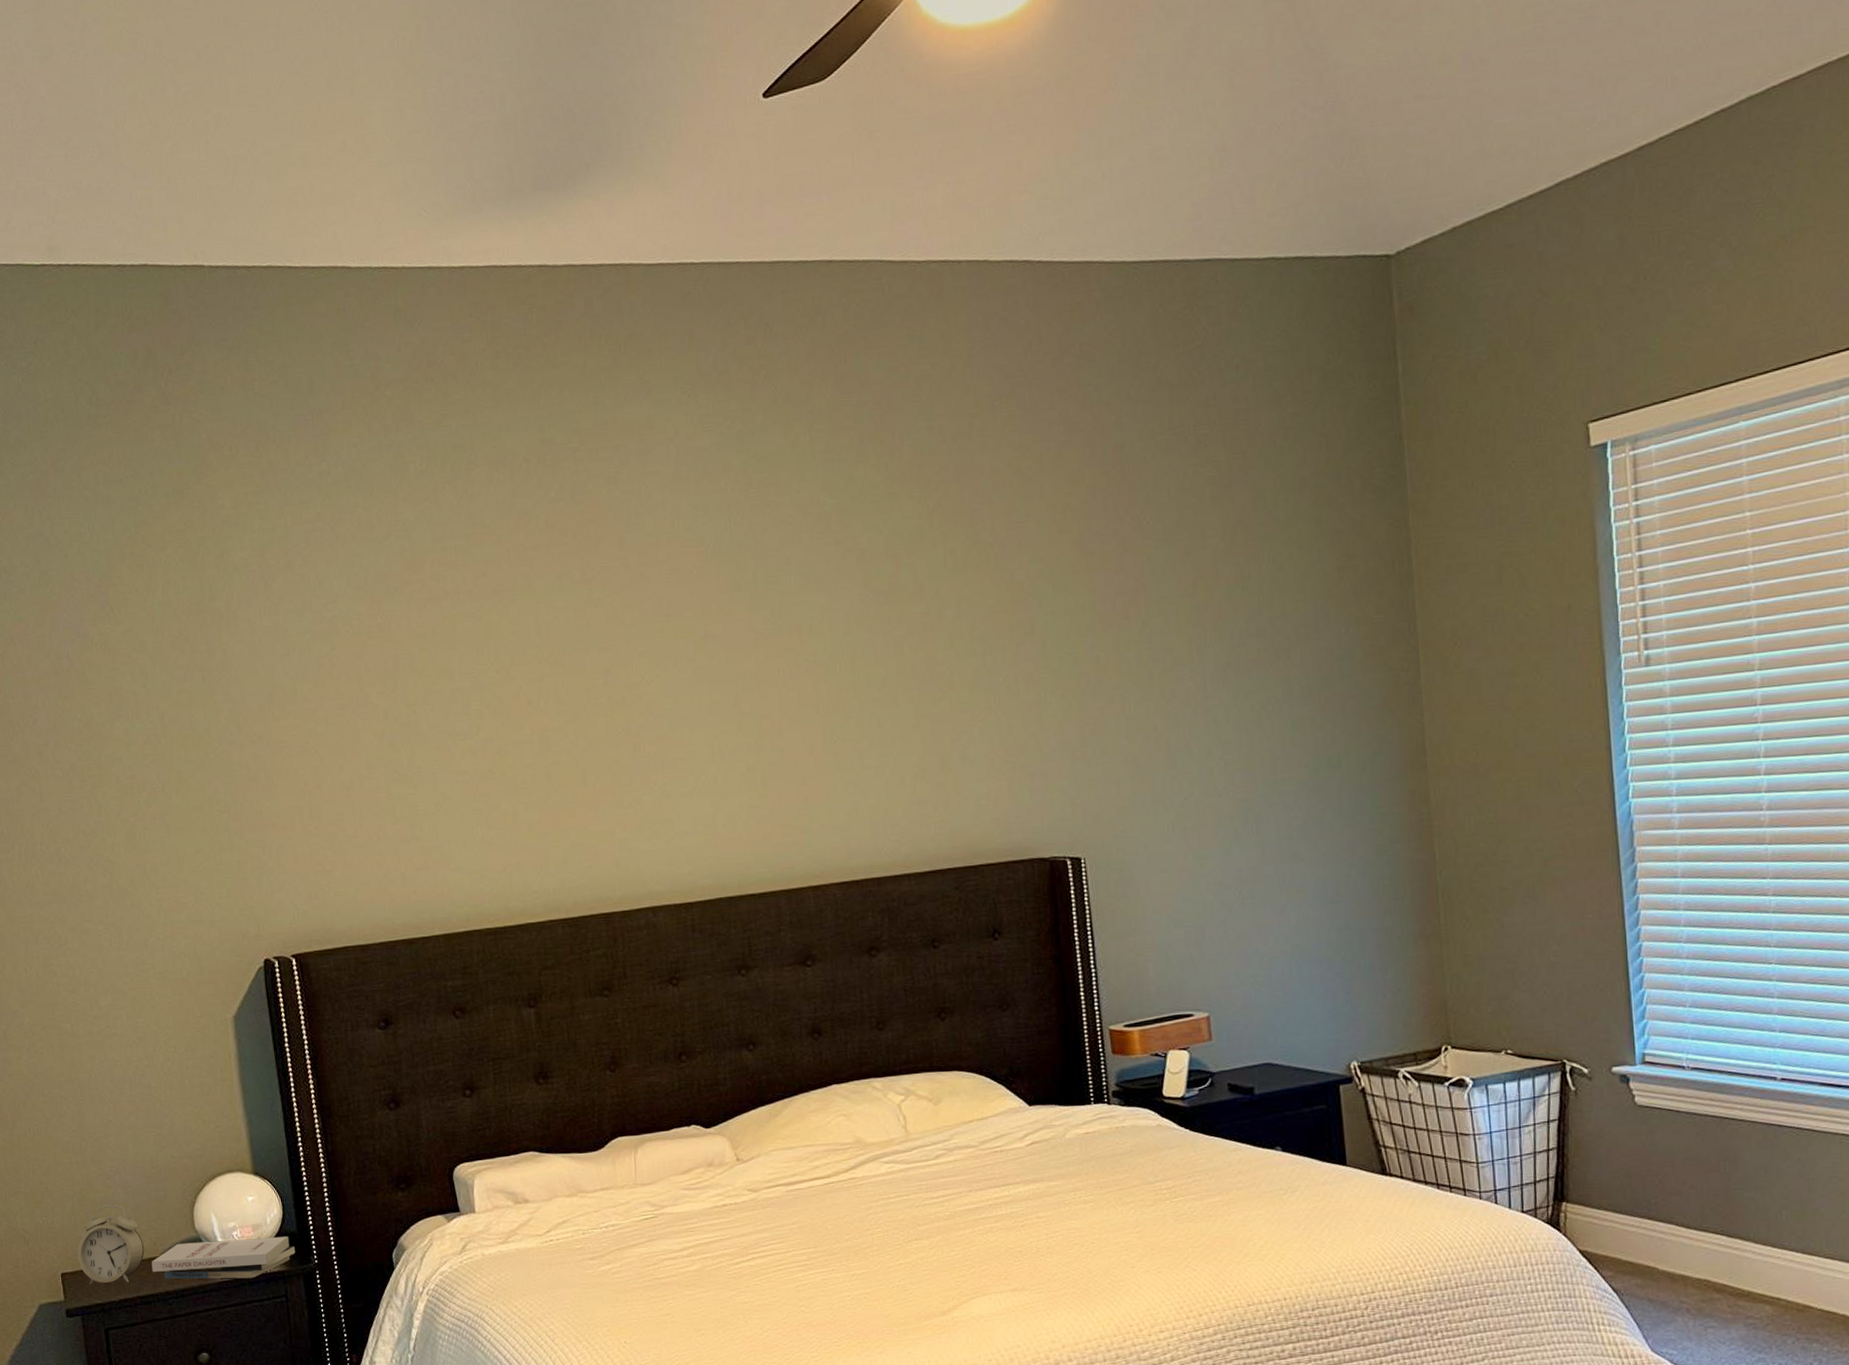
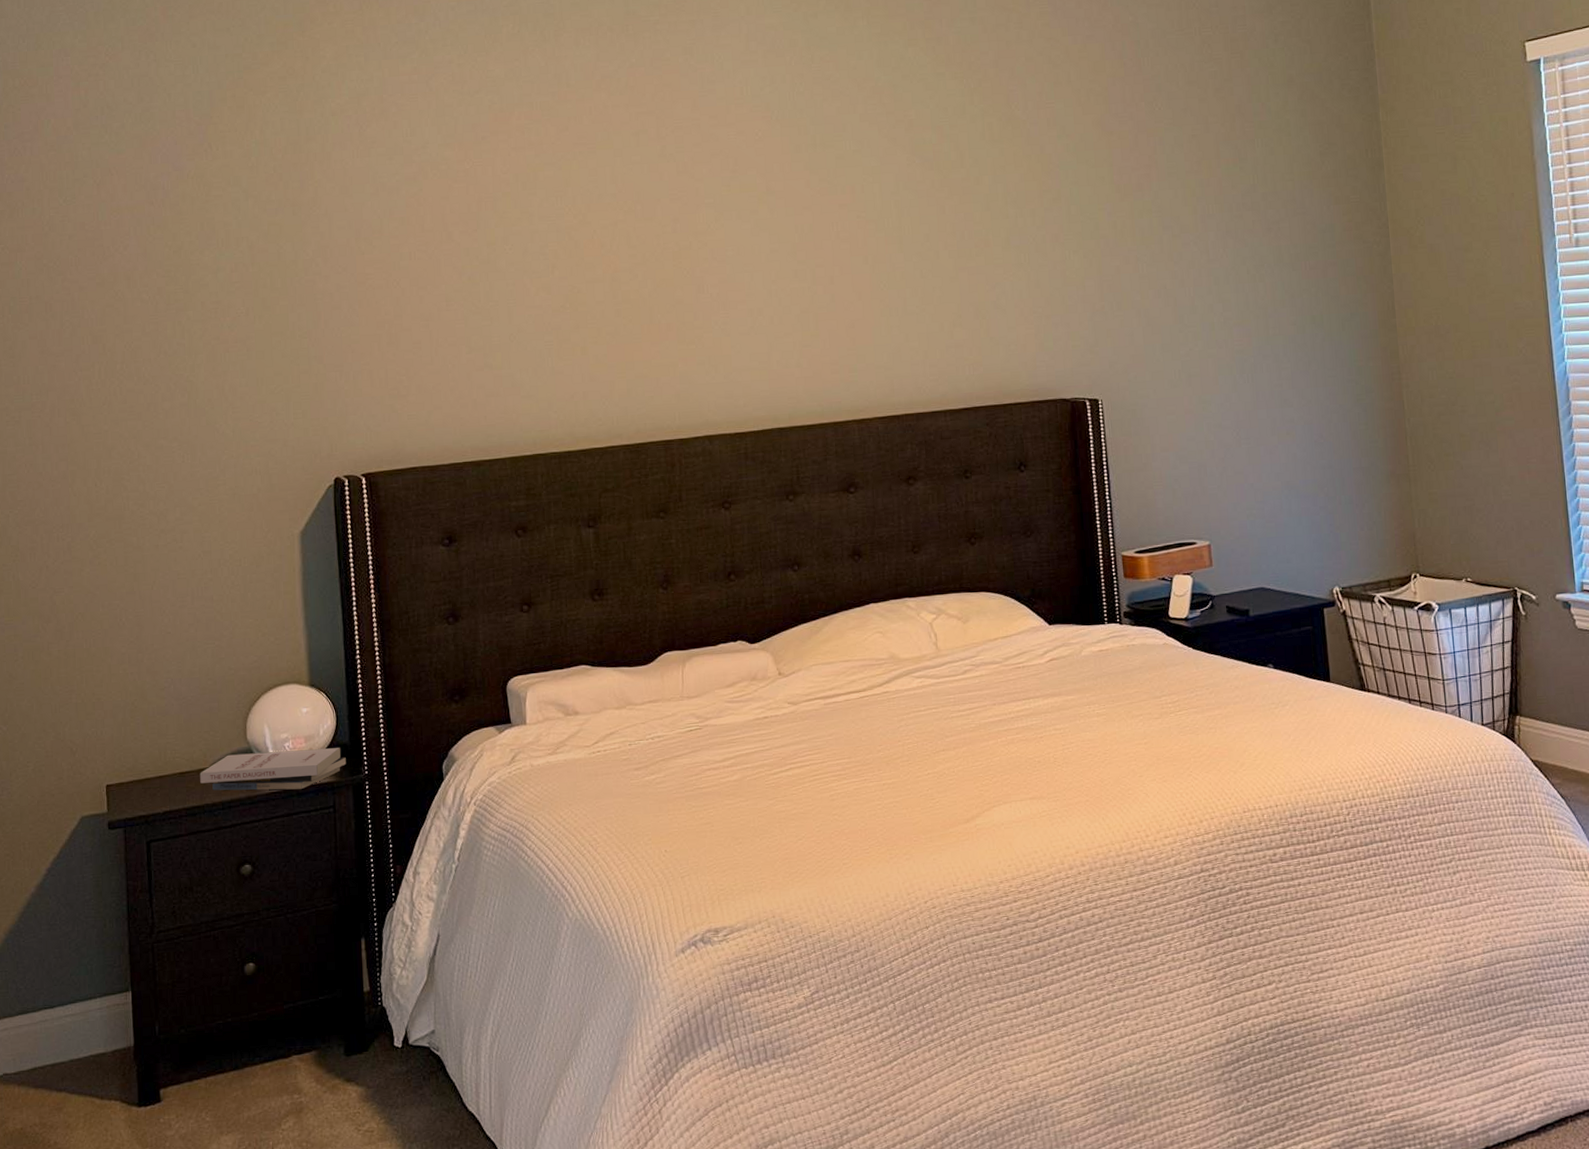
alarm clock: present [77,1204,145,1285] -> none [124,715,194,796]

